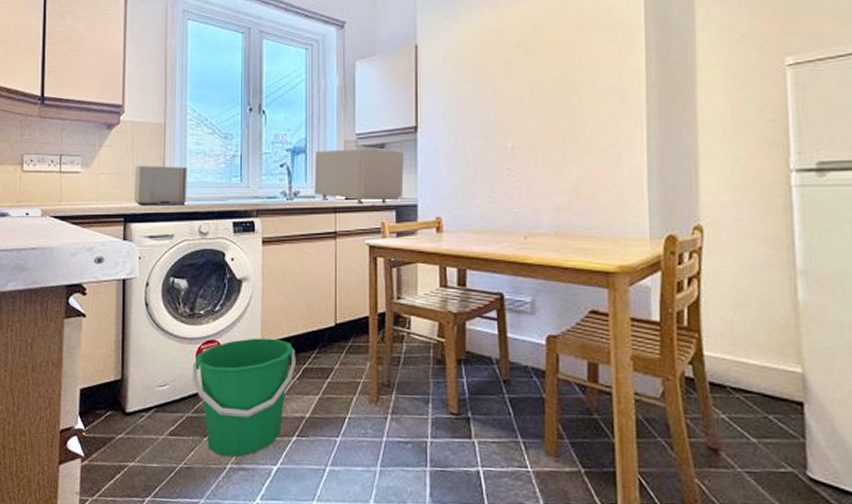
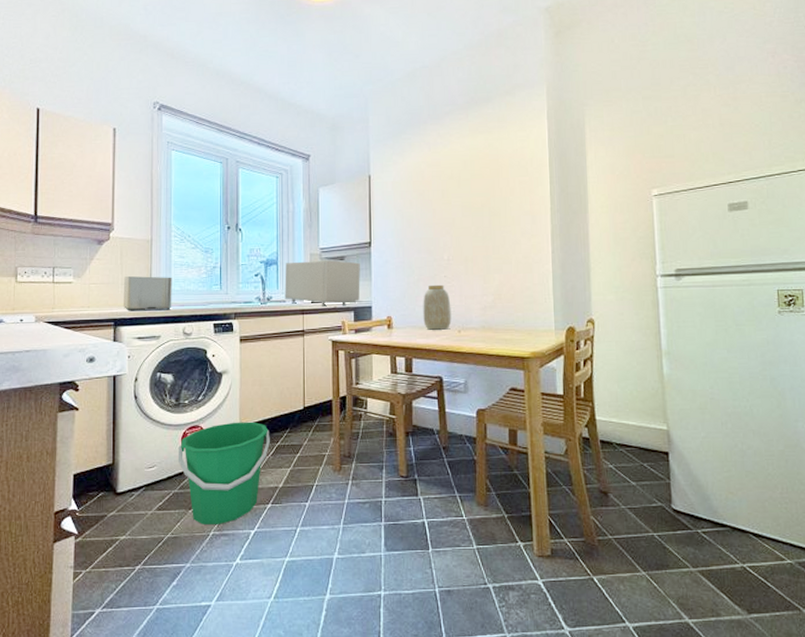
vase: none [480,179,516,235] -> present [423,284,452,330]

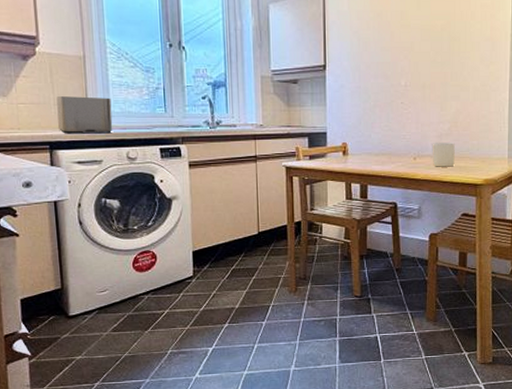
bucket: present [177,421,270,524] -> none [130,246,225,344]
microwave: present [284,260,360,307] -> none [234,84,315,132]
vase: present [423,284,452,330] -> none [379,111,407,157]
mug: none [476,315,500,340] -> present [432,143,455,167]

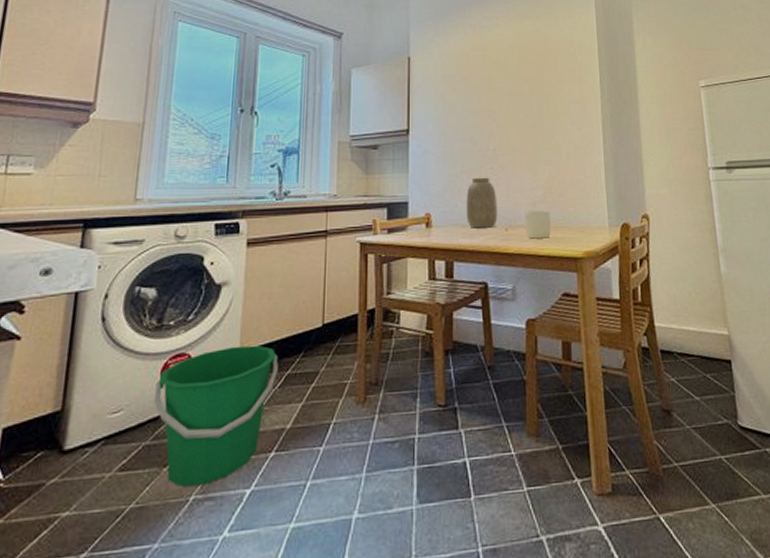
toaster: present [56,95,113,134] -> none [99,165,166,210]
bucket: none [130,246,225,344] -> present [153,345,278,487]
vase: none [379,111,407,157] -> present [466,177,498,228]

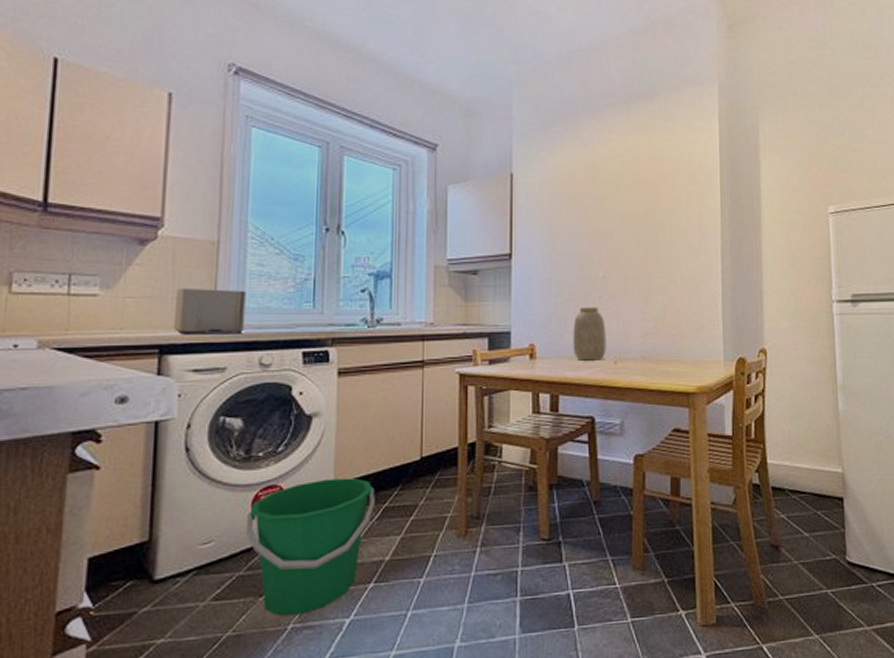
toaster: none [99,165,166,210] -> present [174,287,247,335]
mug: present [525,211,551,239] -> none [635,343,663,373]

